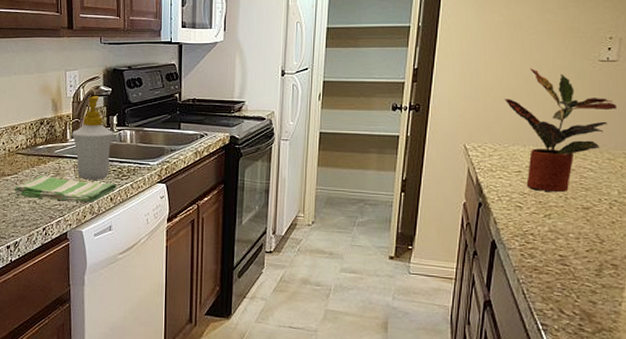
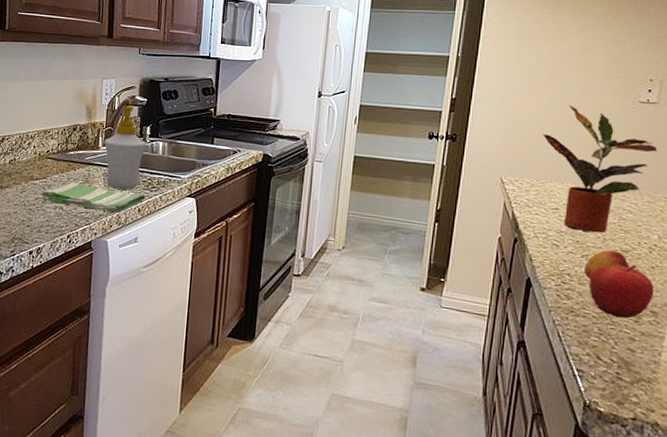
fruit: none [547,208,591,239] -> present [585,250,630,281]
fruit: none [551,221,615,273] -> present [589,264,654,319]

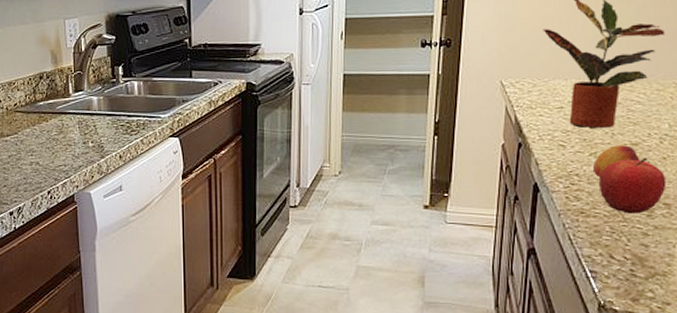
dish towel: present [41,181,146,213] -> none [15,134,126,162]
soap bottle: present [103,105,147,190] -> none [74,45,121,137]

